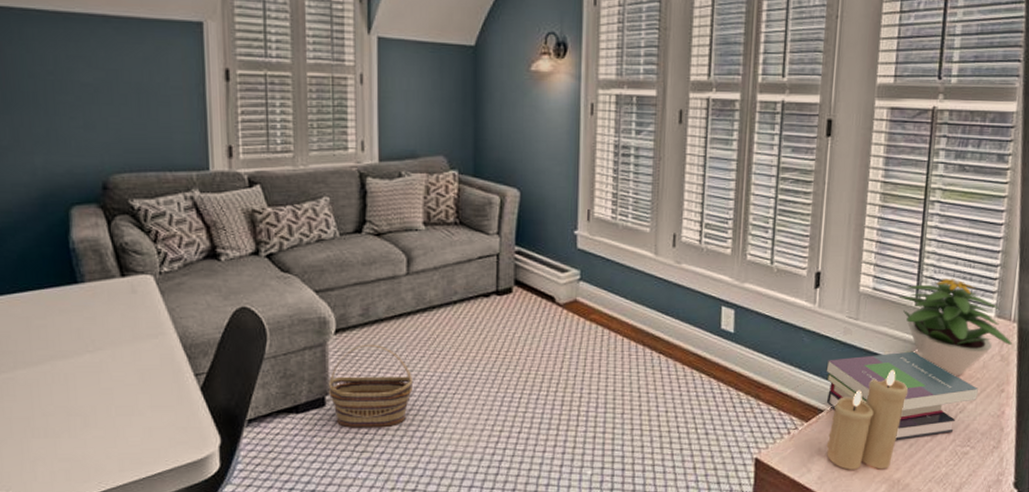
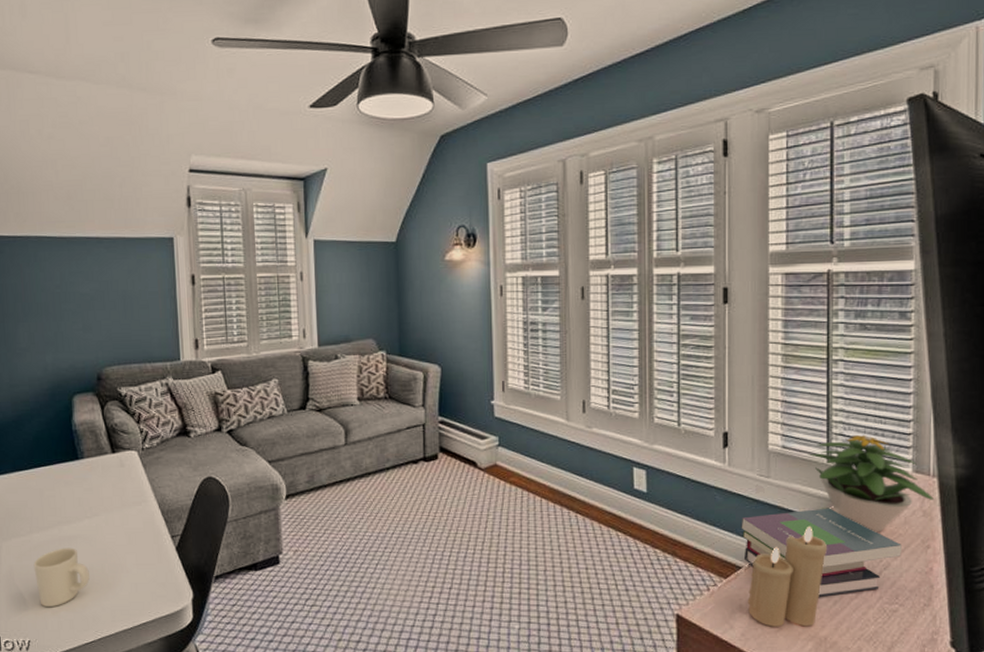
mug: none [18,386,91,456] -> present [33,547,90,608]
basket: present [329,344,412,428] -> none [282,508,354,584]

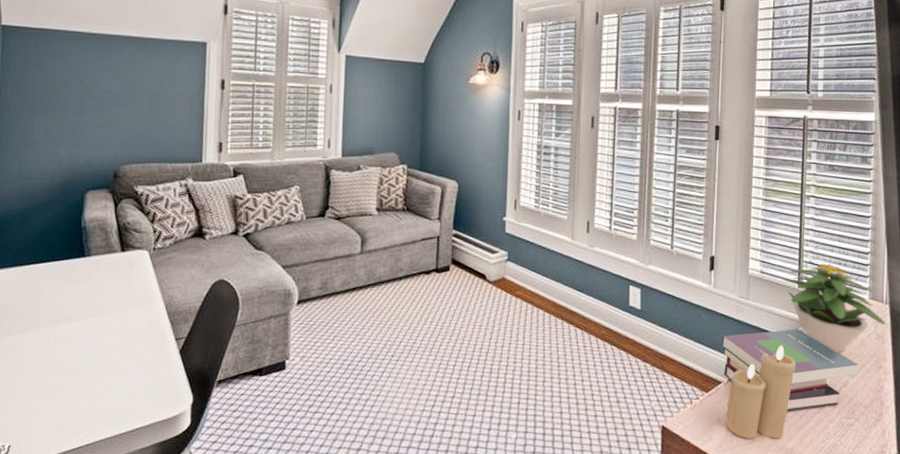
mug: present [33,547,90,608] -> none [23,347,84,411]

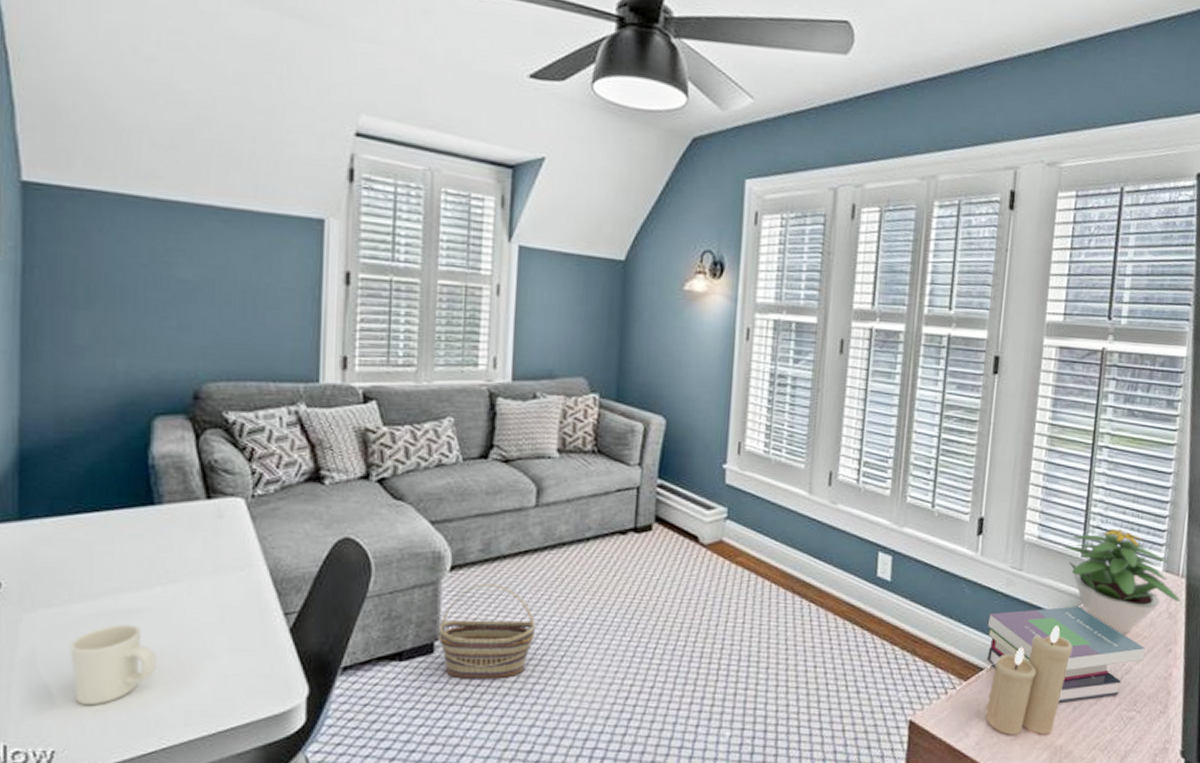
mug: none [23,347,84,411] -> present [69,624,156,706]
basket: none [289,314,361,391] -> present [439,583,535,679]

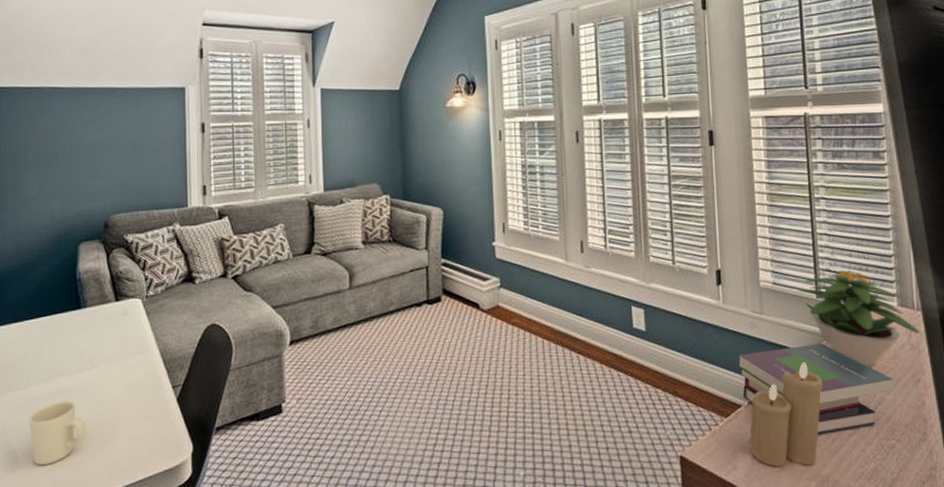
basket: present [439,583,535,679] -> none [285,353,357,434]

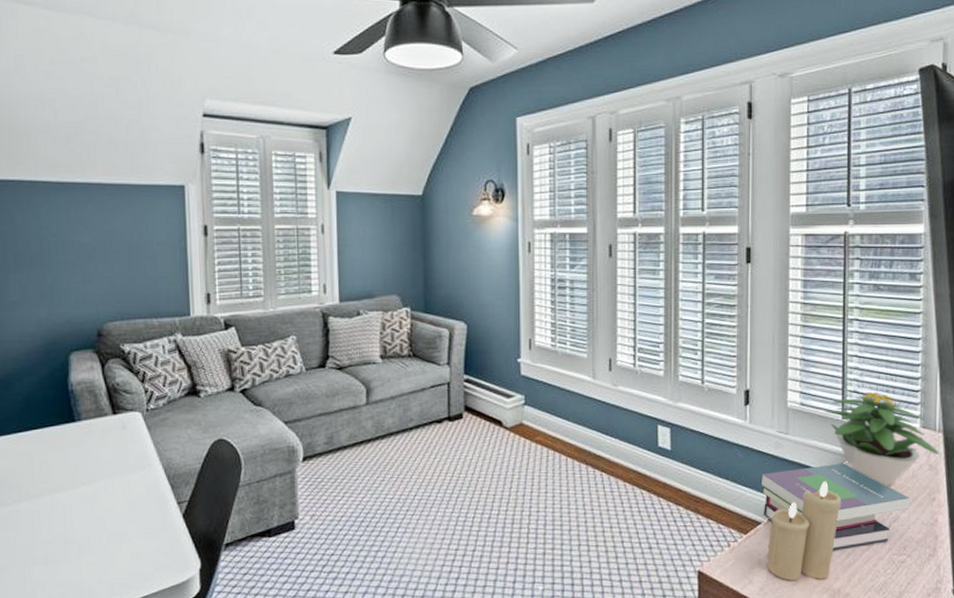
mug: present [29,401,86,466] -> none [22,517,86,582]

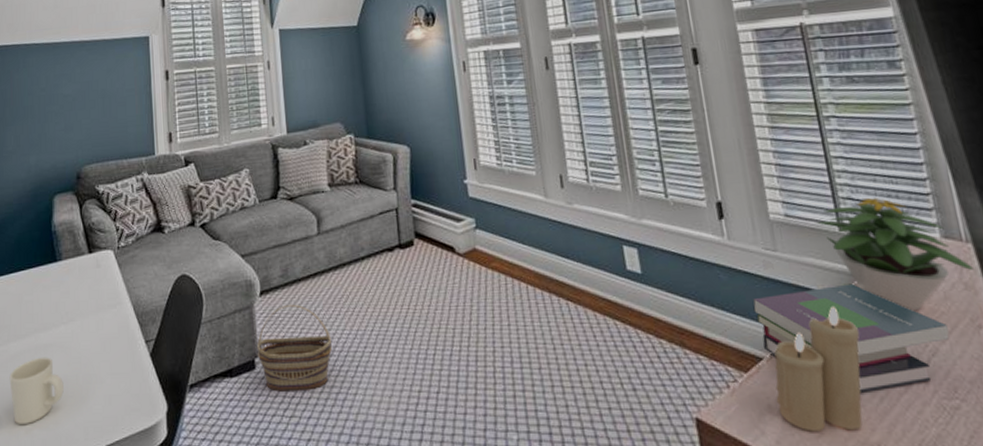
mug: none [22,517,86,582] -> present [9,357,64,425]
basket: none [298,470,374,550] -> present [257,304,332,392]

